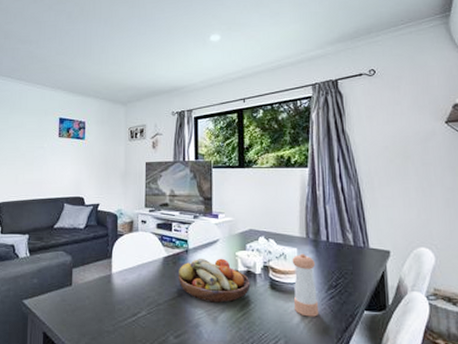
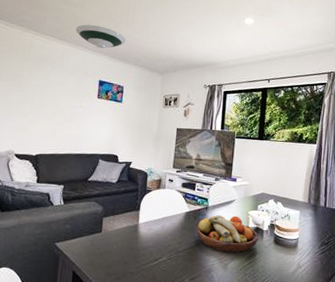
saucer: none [32,61,84,84] -> present [75,24,126,49]
pepper shaker: present [292,253,319,317] -> none [291,215,313,268]

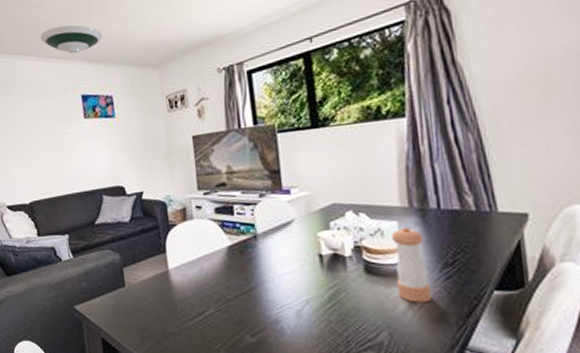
fruit bowl: present [196,214,258,253] -> none [247,241,340,294]
pepper shaker: none [291,215,313,268] -> present [391,227,432,303]

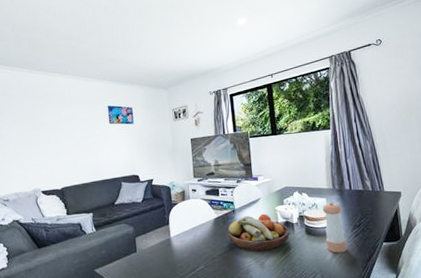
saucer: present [40,25,103,54] -> none [77,54,126,76]
fruit bowl: none [247,241,340,294] -> present [228,213,290,251]

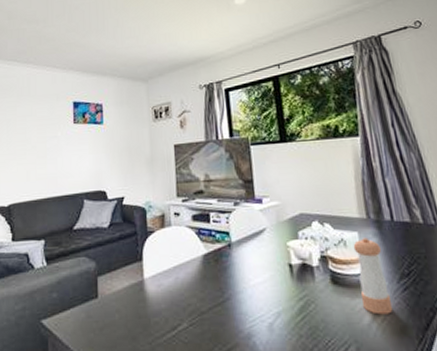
fruit bowl: present [228,213,290,251] -> none [221,250,309,306]

